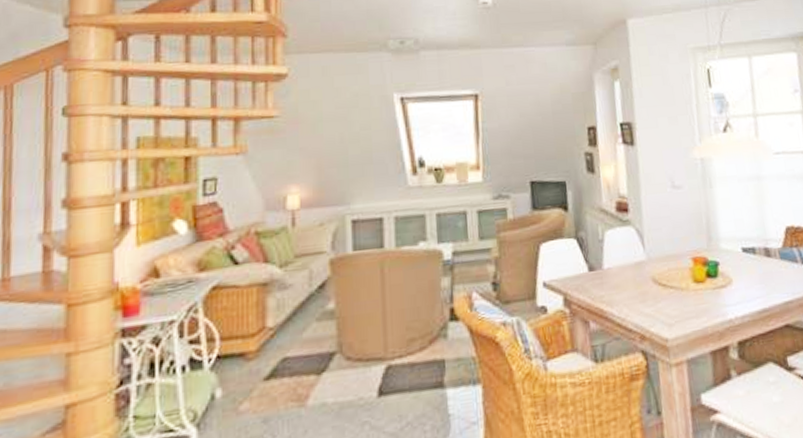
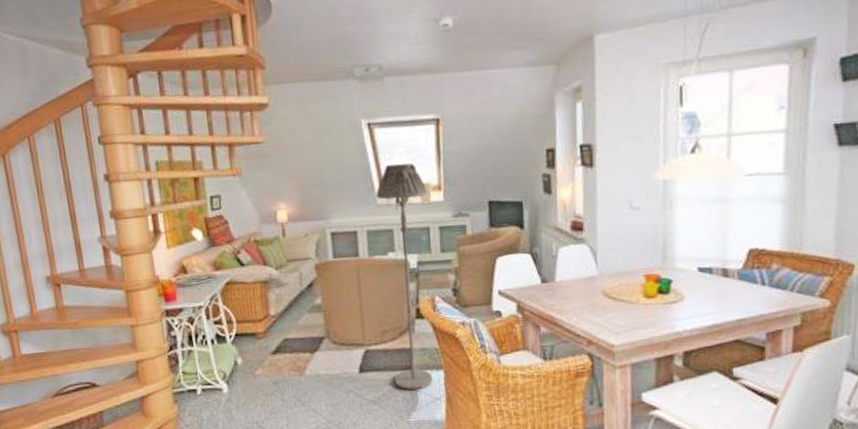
floor lamp: none [407,141,469,415] -> present [376,163,433,391]

